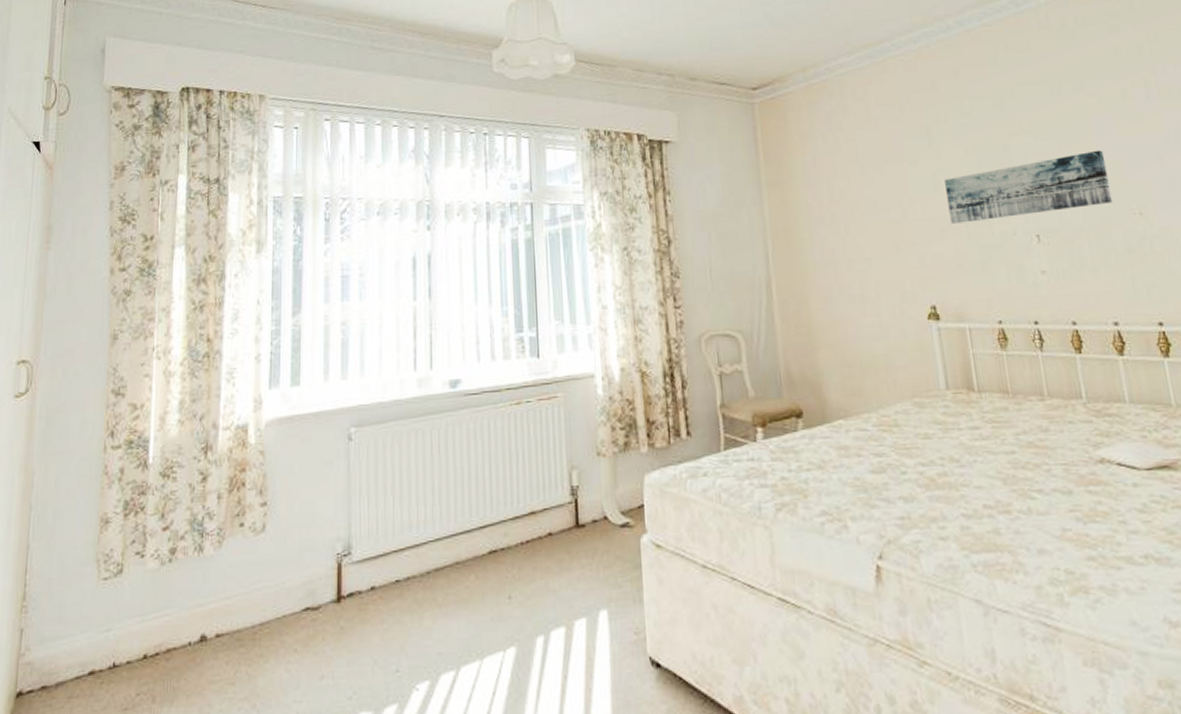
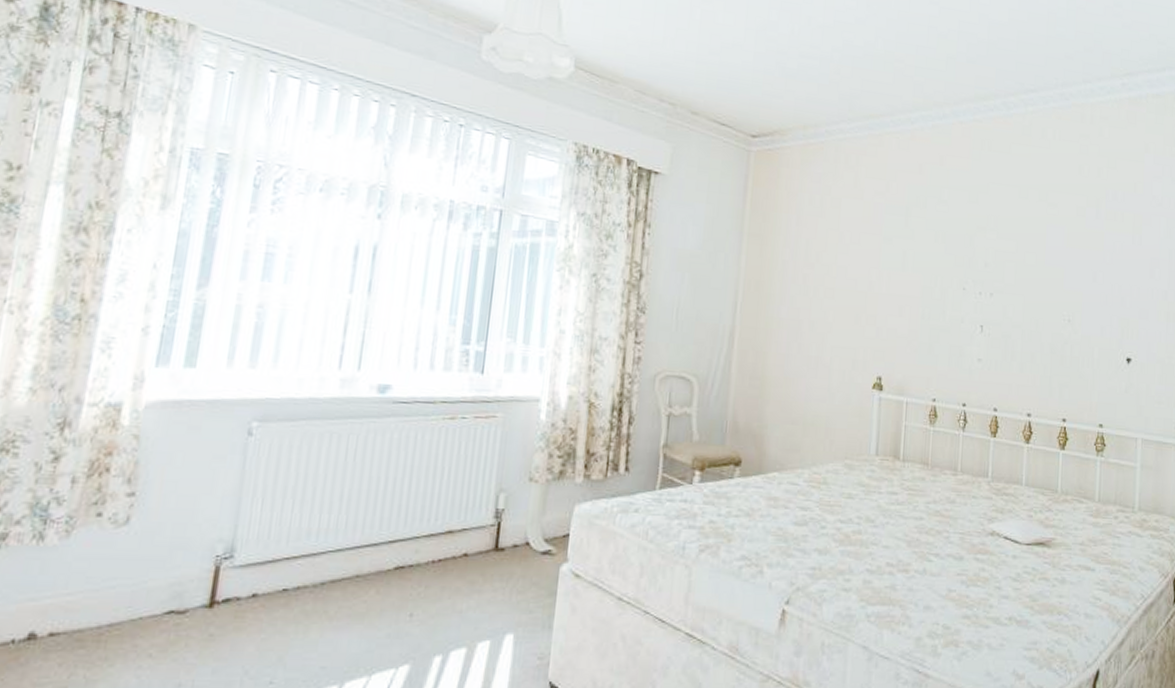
wall art: present [944,150,1113,224] -> none [910,256,1051,308]

